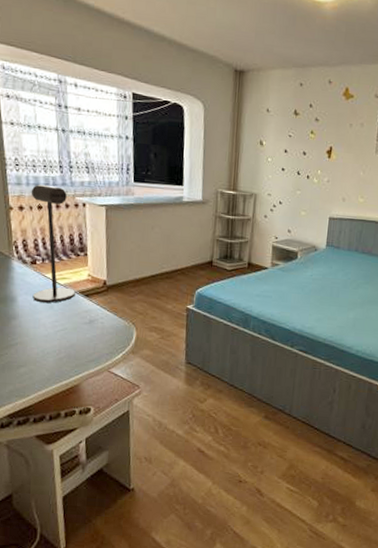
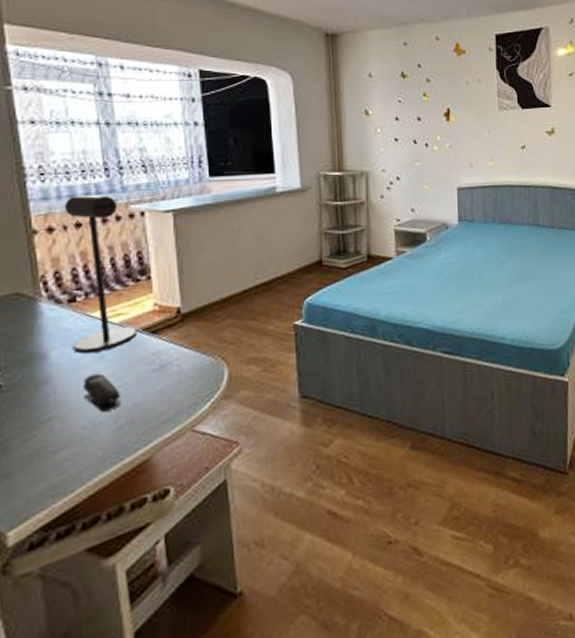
stapler: none [38,318,63,346] -> present [83,373,122,411]

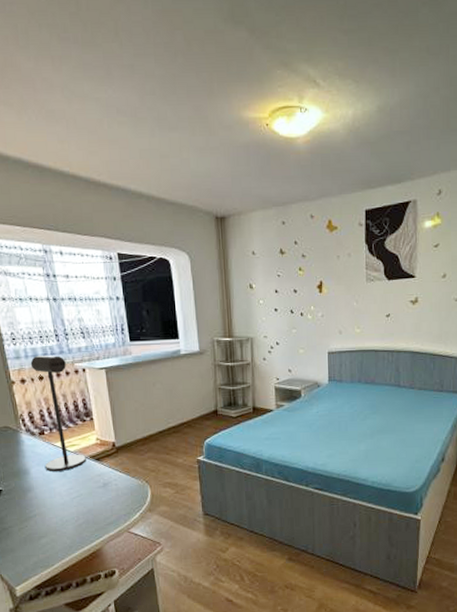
stapler: present [83,373,122,411] -> none [53,486,80,513]

